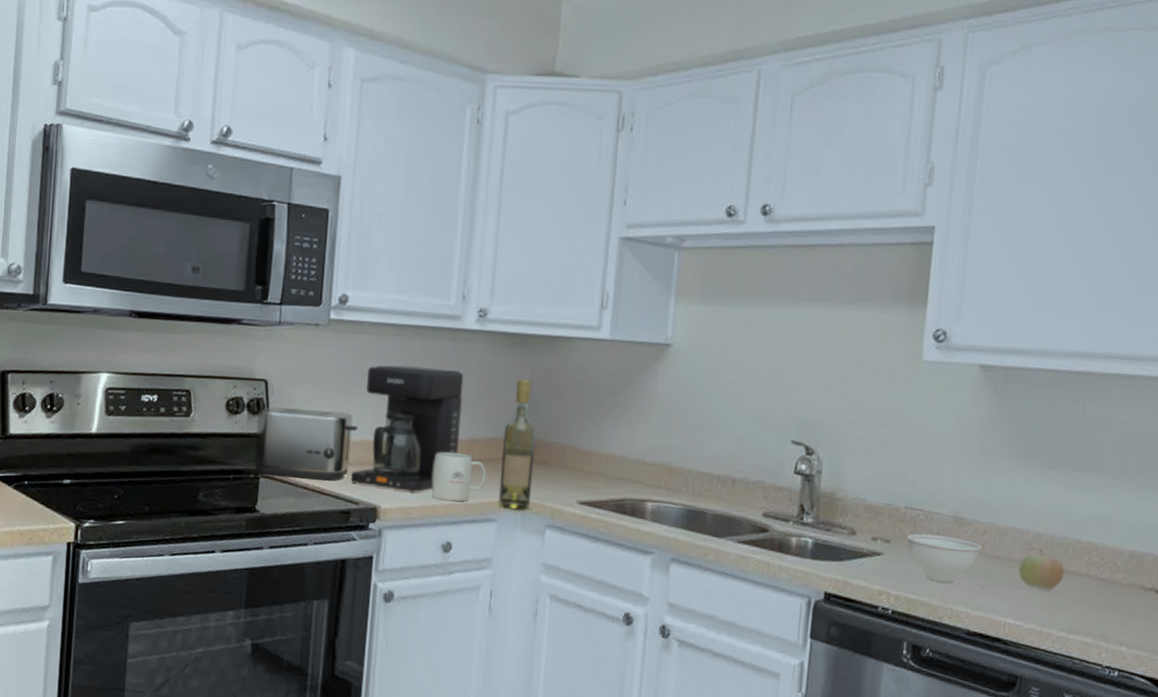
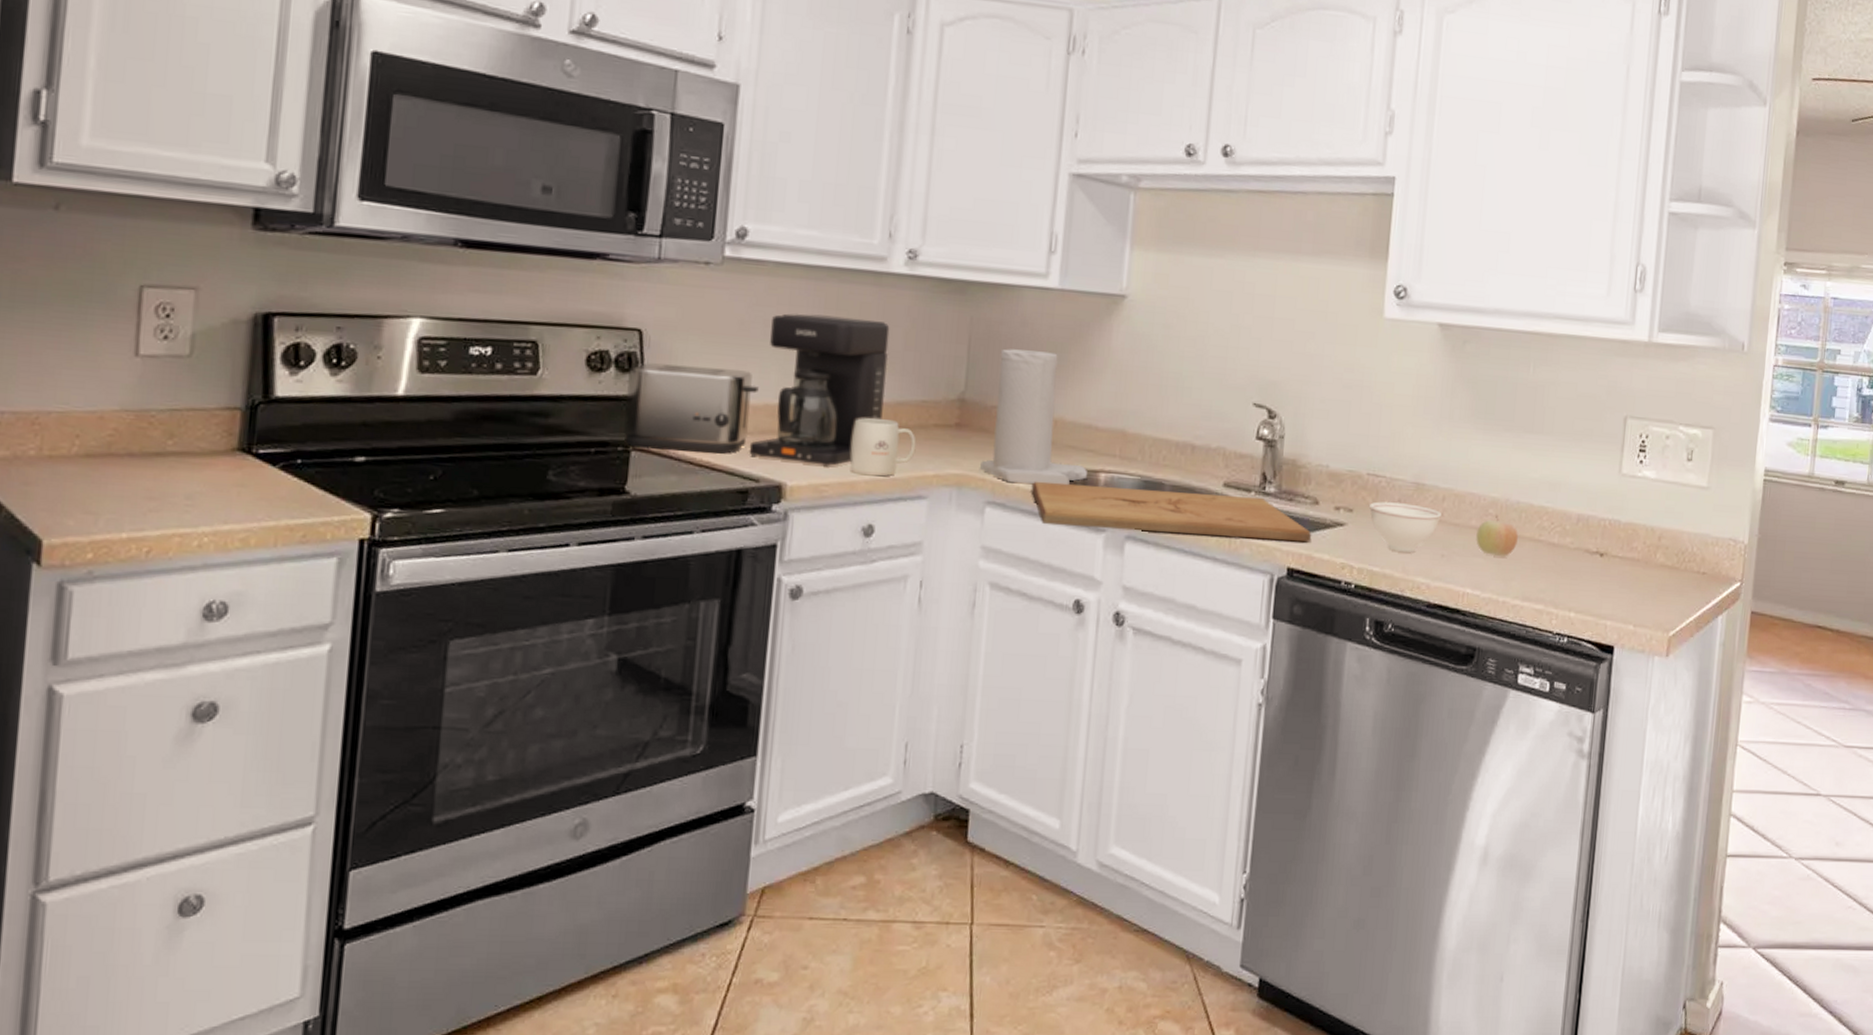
bottle: present [498,379,537,510] -> none [929,332,975,485]
paper towel: none [540,393,636,512] -> present [979,349,1087,485]
cutting board: none [585,508,849,570] -> present [1031,481,1312,543]

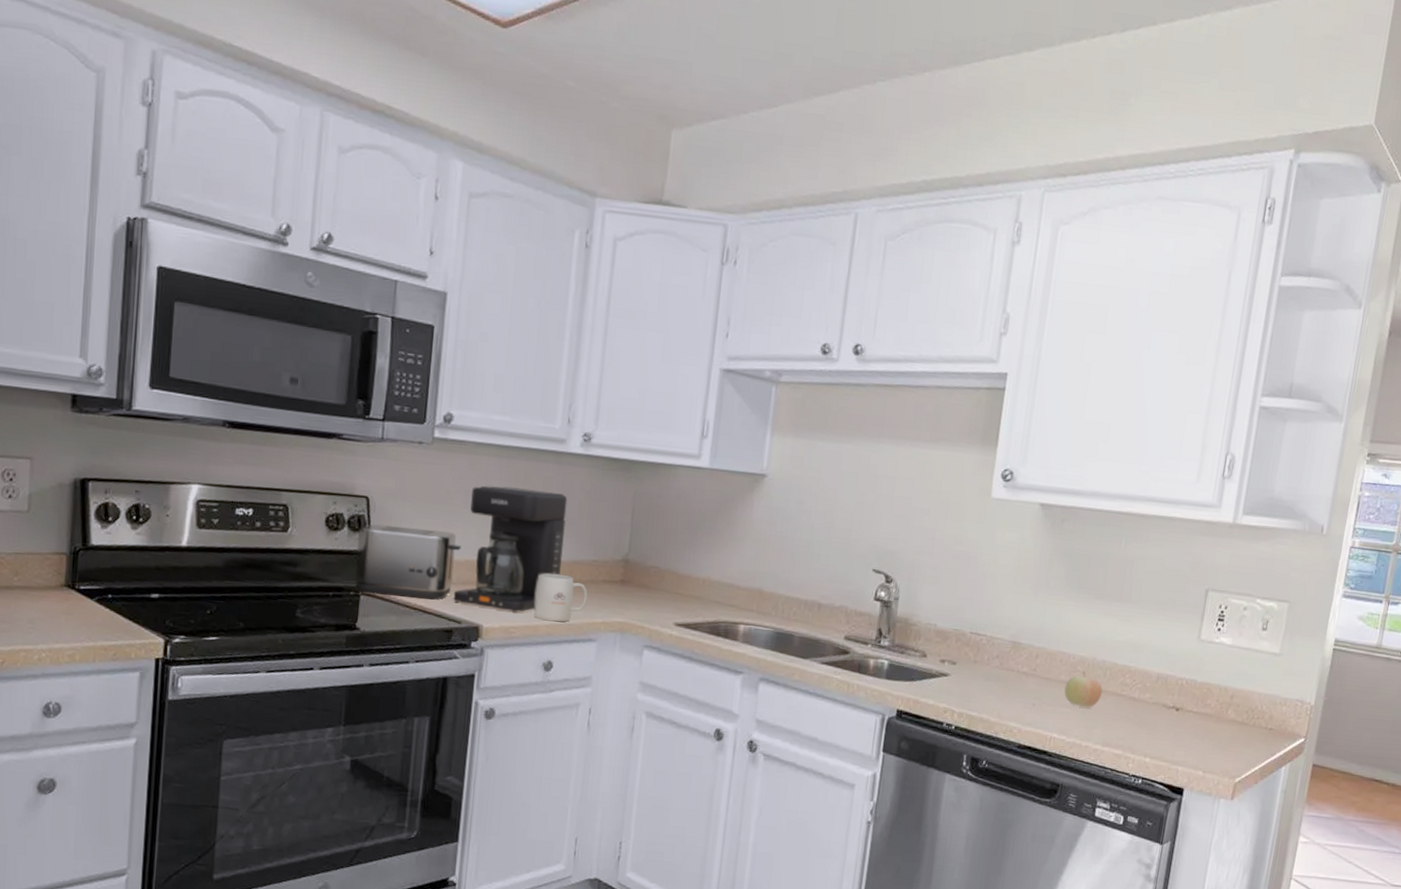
paper towel: present [979,349,1087,485] -> none [639,518,729,634]
cutting board: present [1031,481,1312,543] -> none [681,629,920,690]
bowl: present [1369,501,1441,553] -> none [971,656,1034,702]

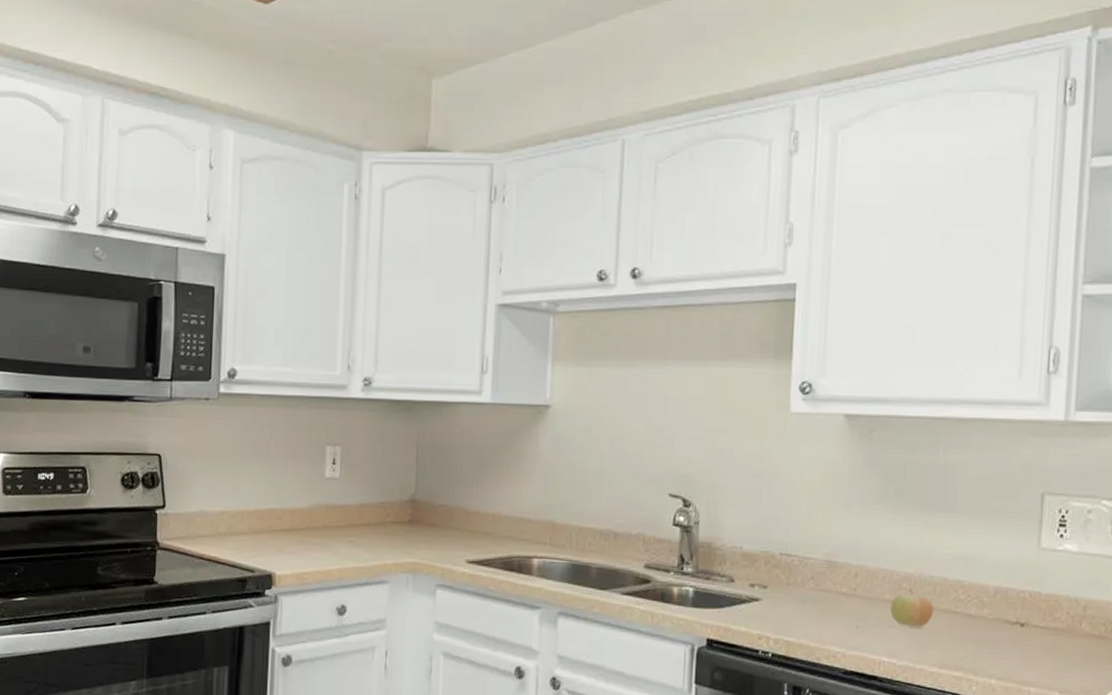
toaster: present [355,524,461,600] -> none [151,480,251,550]
coffee maker: present [453,485,568,612] -> none [245,435,352,558]
mug: present [534,573,588,622] -> none [324,517,377,566]

